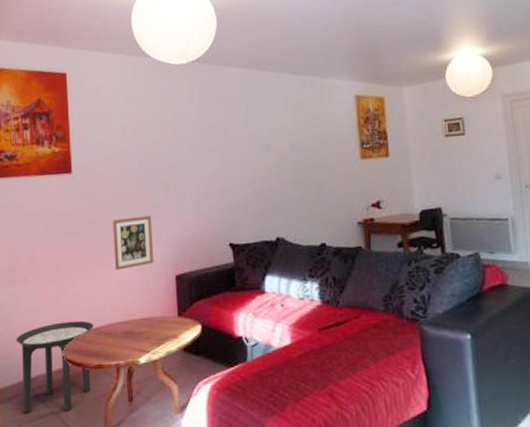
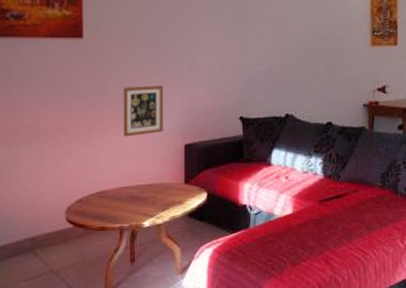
side table: present [16,320,94,413] -> none [16,184,99,271]

